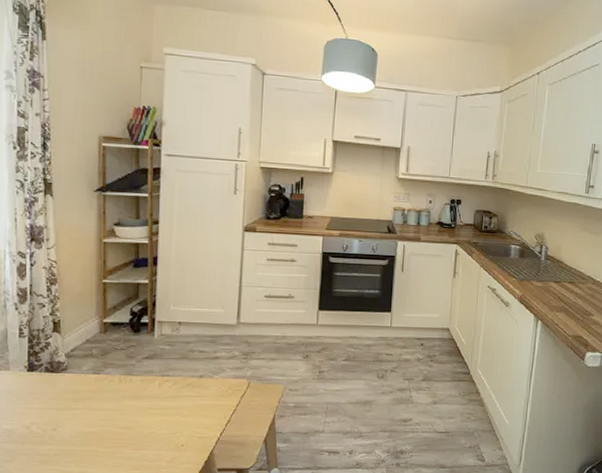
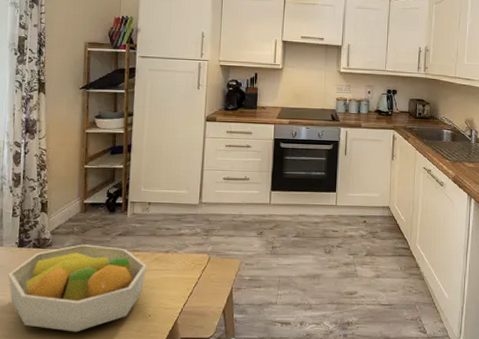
fruit bowl: none [16,368,179,464] -> present [7,244,148,332]

